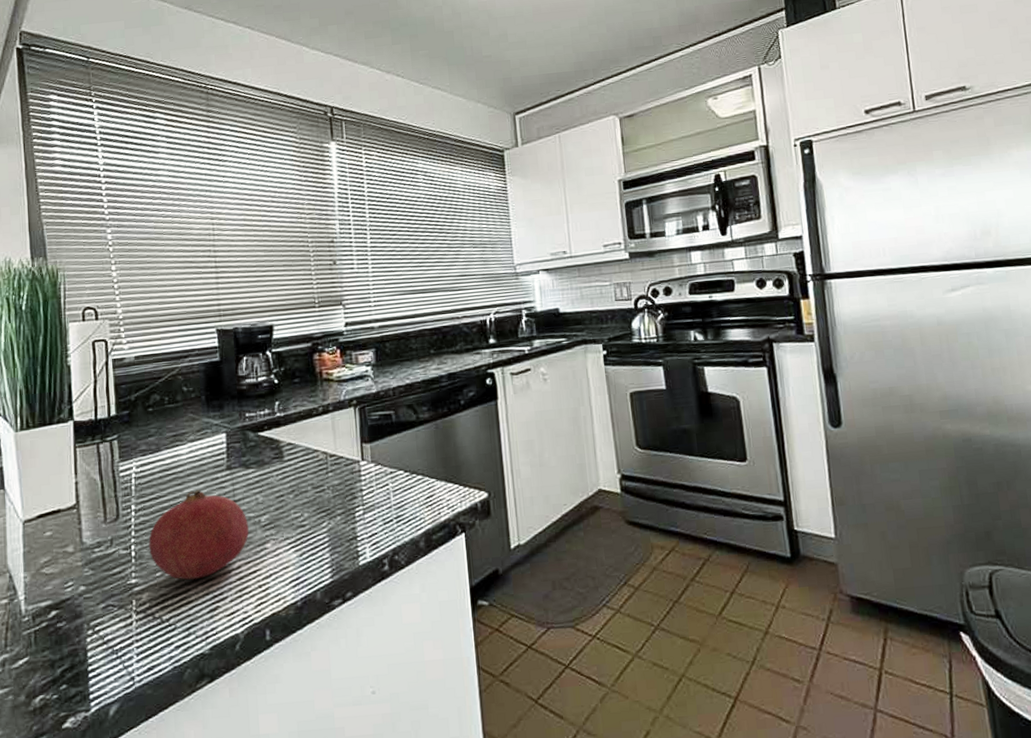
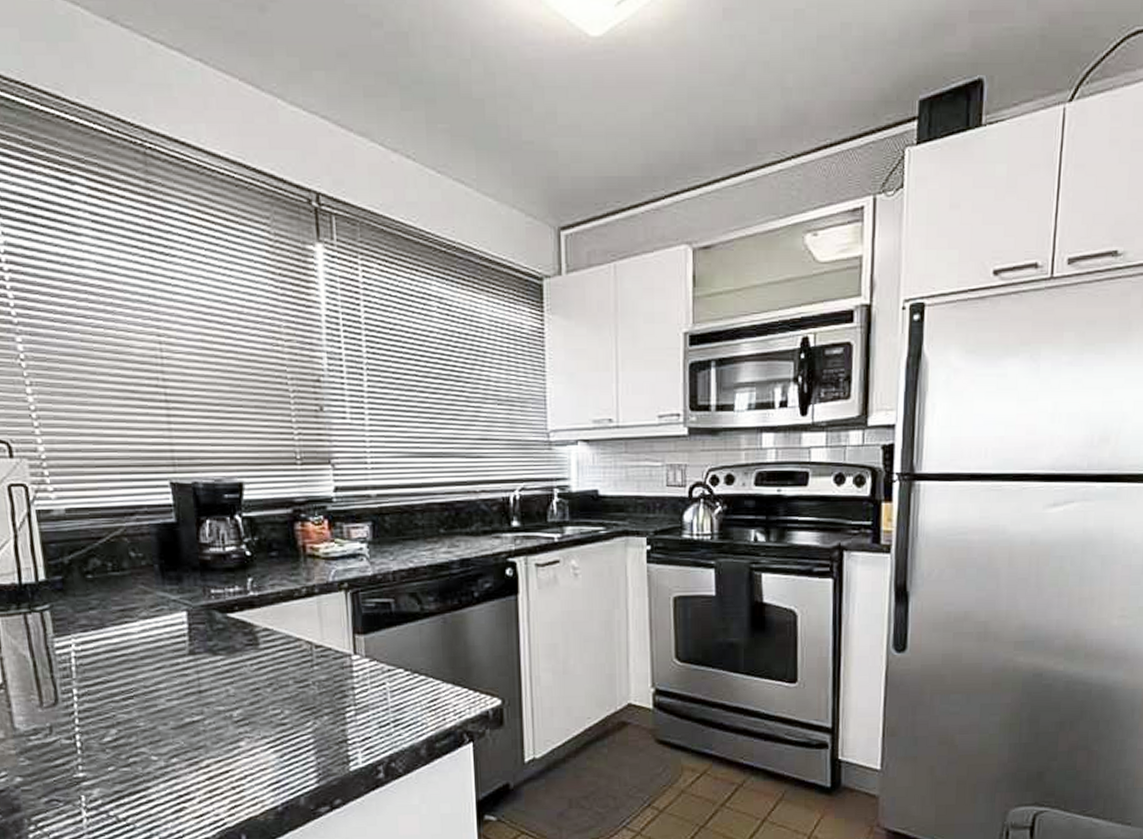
fruit: present [149,490,249,580] -> none [96,676,219,776]

